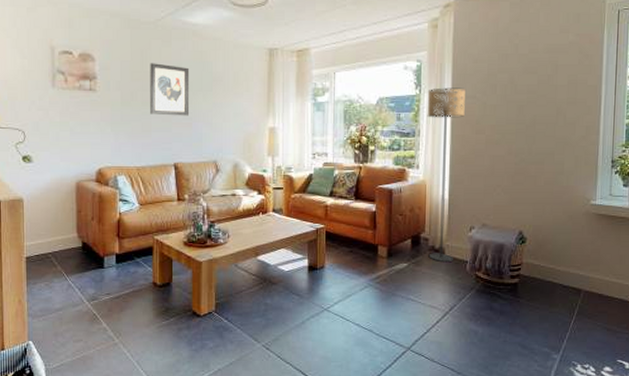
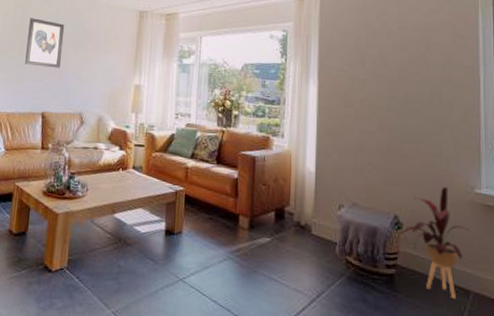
floor lamp: present [427,87,465,263] -> none [292,58,332,242]
house plant: none [523,202,584,299] -> present [399,187,469,300]

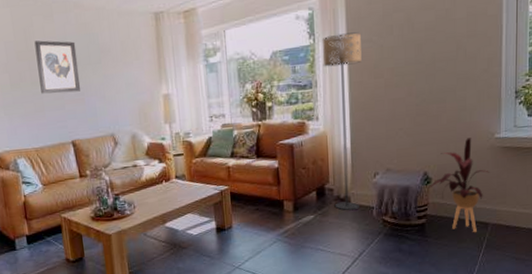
floor lamp: none [292,58,332,242] -> present [322,32,362,211]

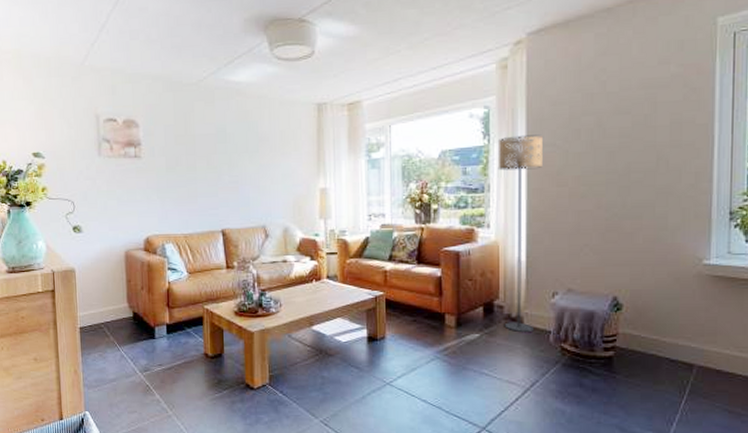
wall art: present [34,40,81,94] -> none [194,126,236,180]
house plant: present [428,138,489,233] -> none [618,262,695,375]

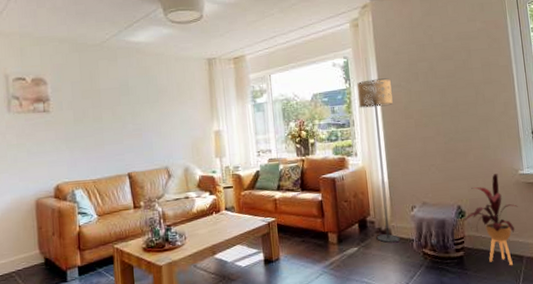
house plant: none [618,262,695,375] -> present [463,174,518,266]

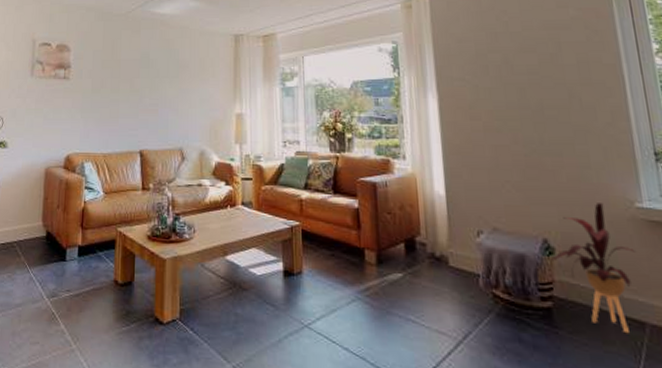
floor lamp: present [356,78,400,243] -> none [407,69,461,275]

